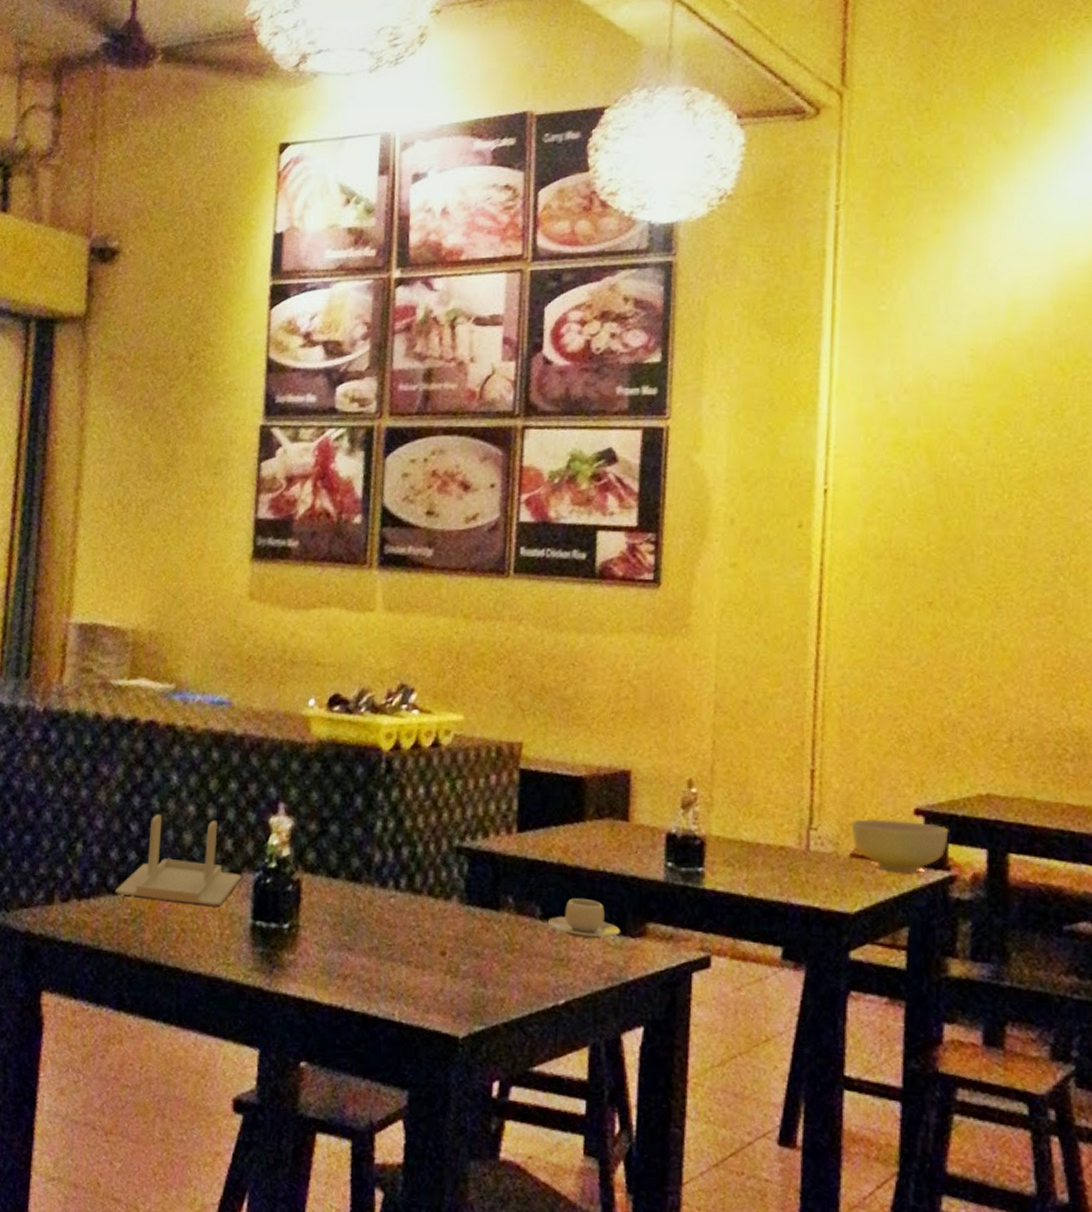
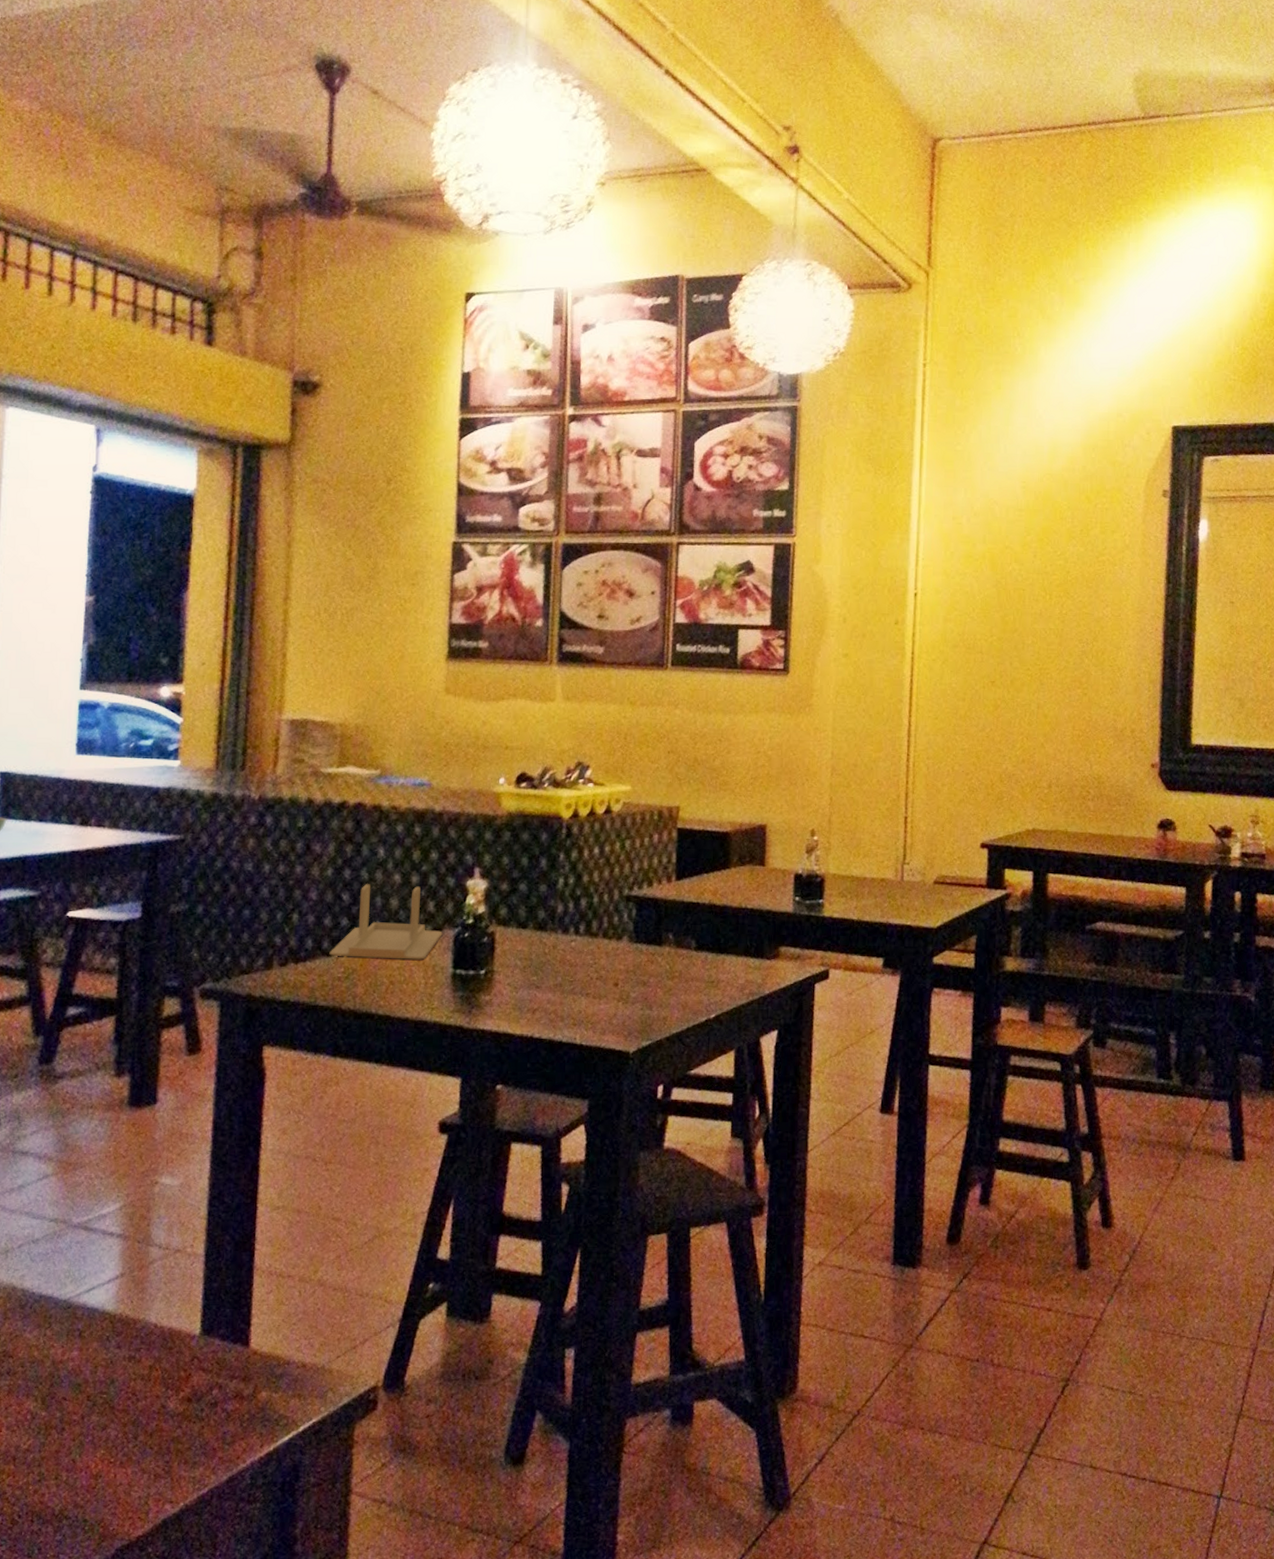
teacup: present [547,897,622,939] -> none [700,930,760,963]
bowl: present [850,819,949,873] -> none [934,853,1006,894]

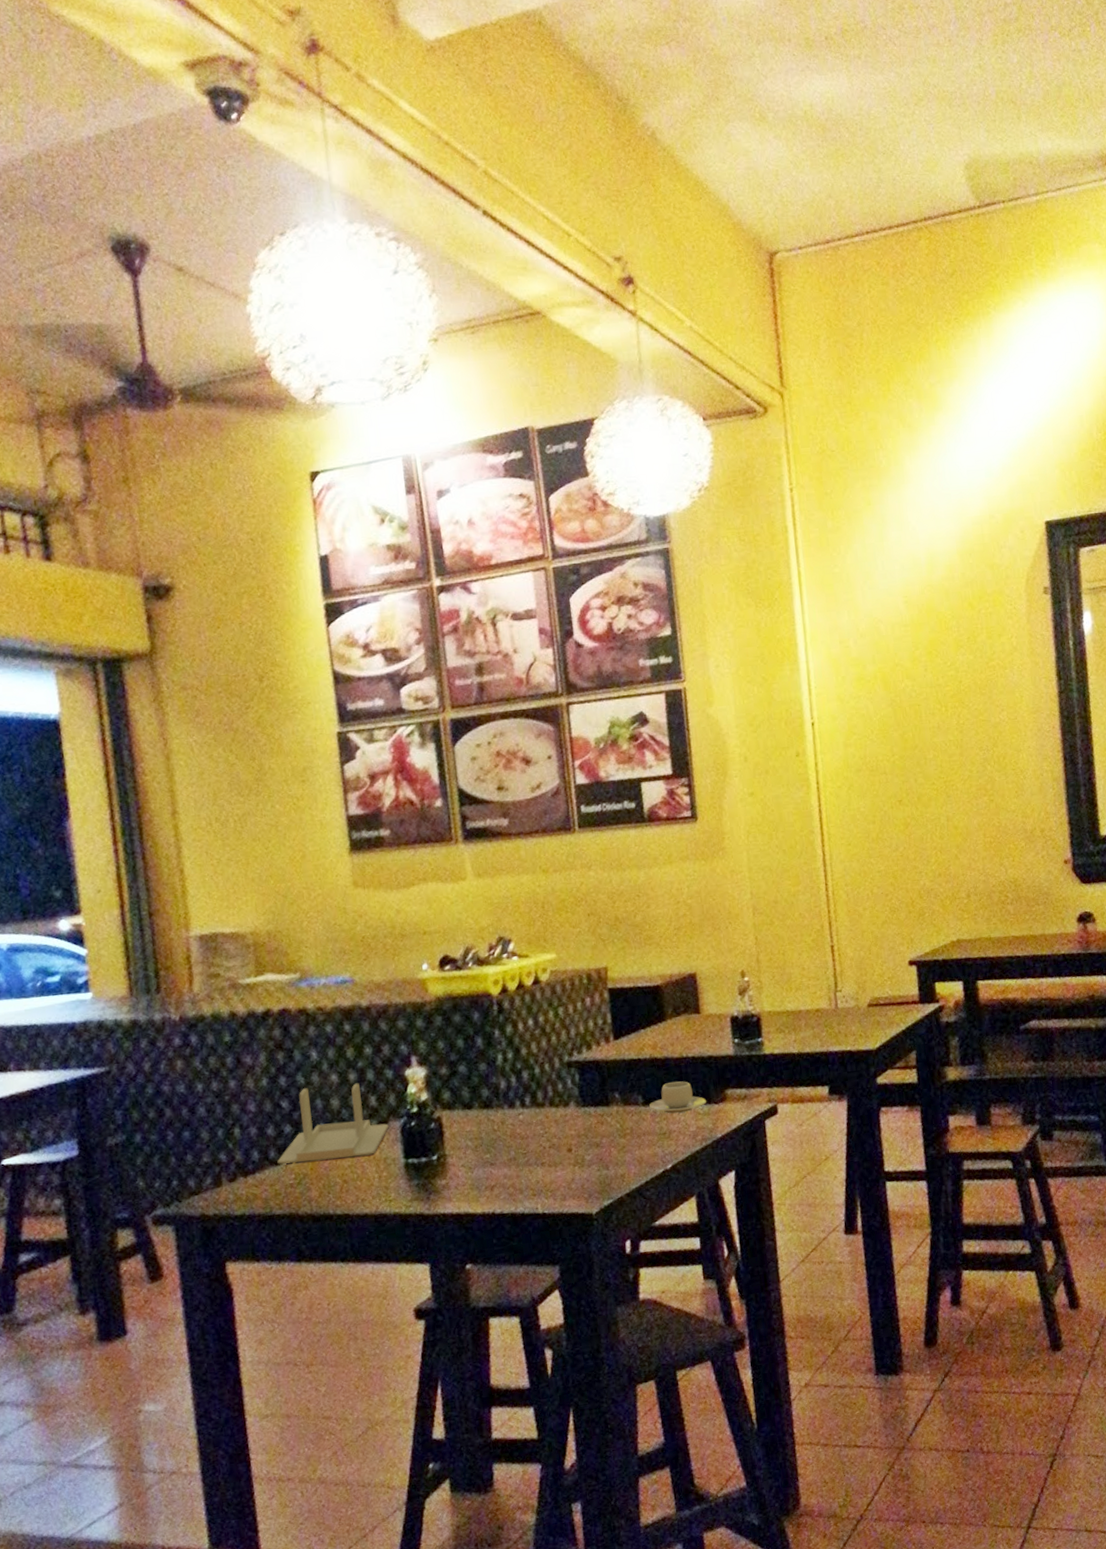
teacup: none [700,930,760,963] -> present [648,1081,707,1114]

